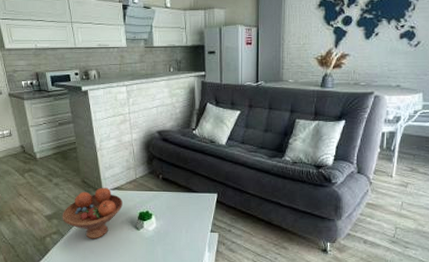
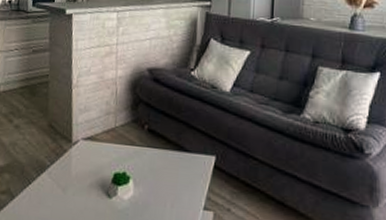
fruit bowl: present [62,187,123,239] -> none [16,135,95,206]

